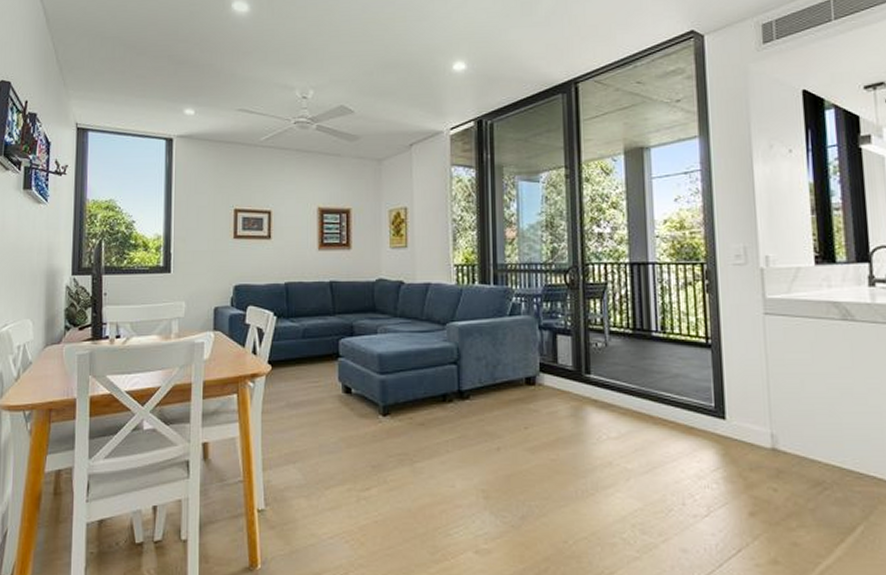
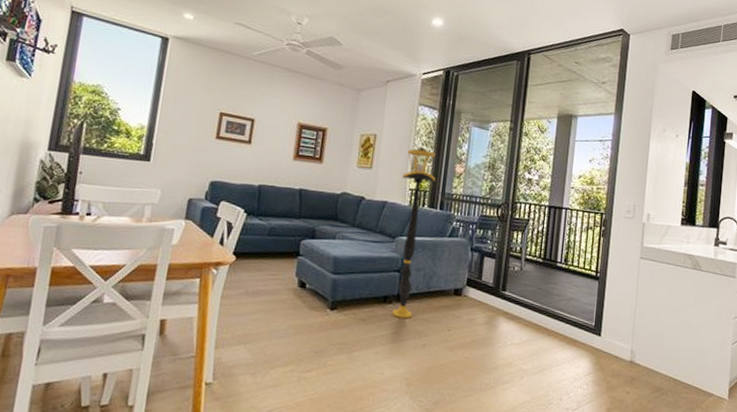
floor lamp: none [444,213,483,419] -> present [392,146,436,319]

